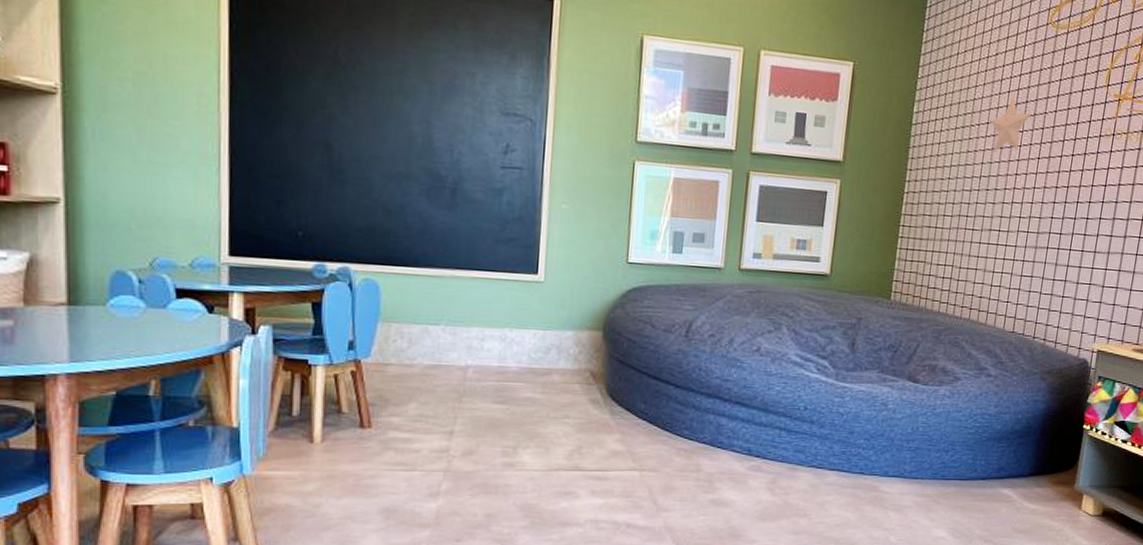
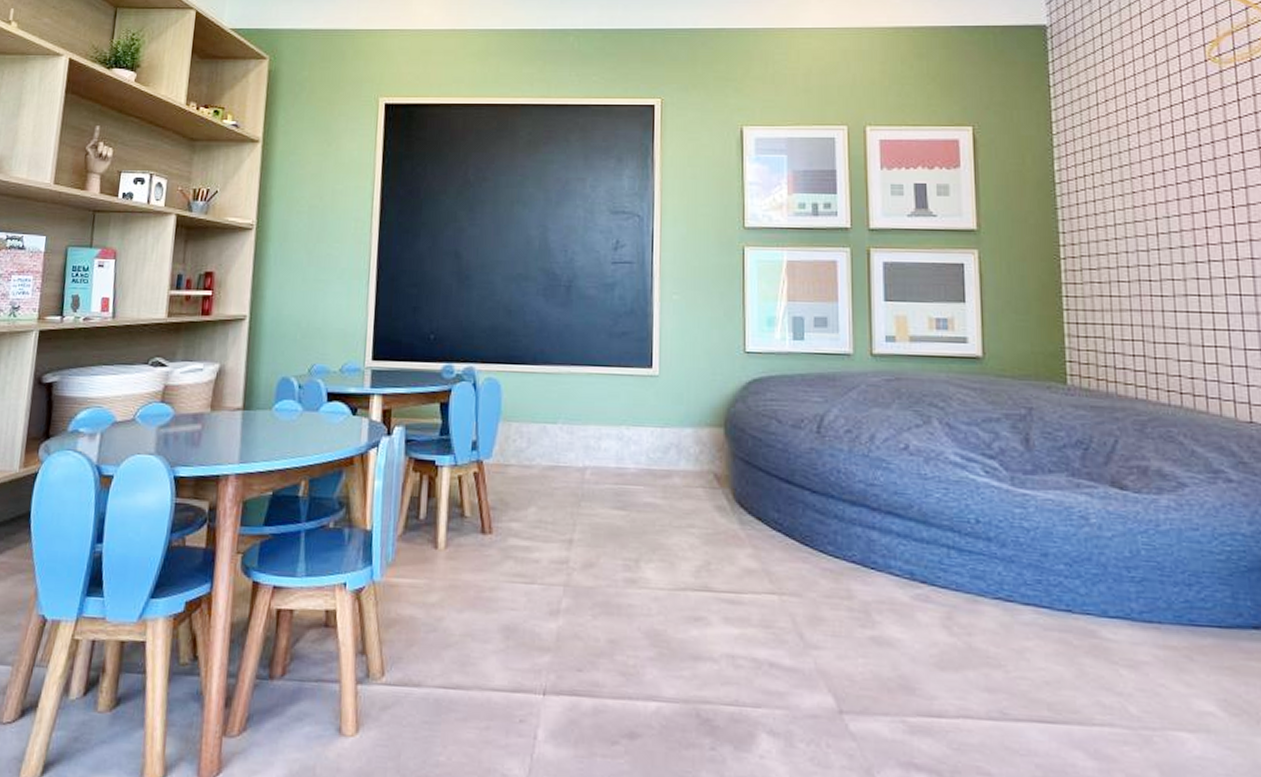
decorative star: present [990,96,1031,152] -> none [1156,141,1209,205]

